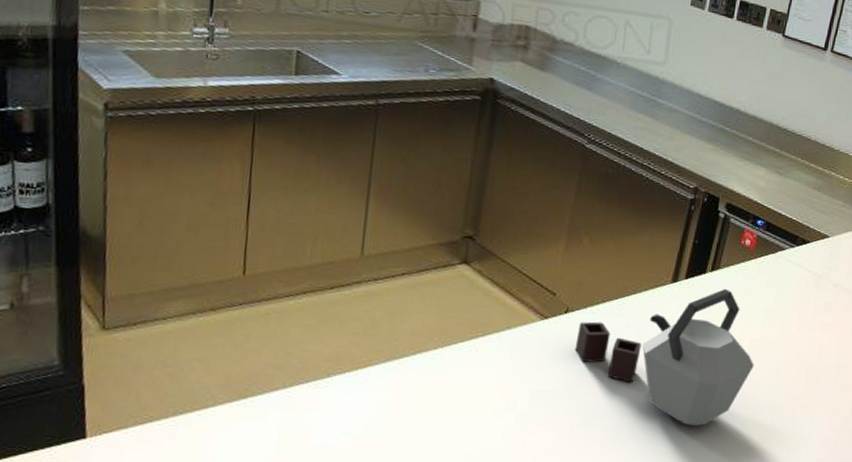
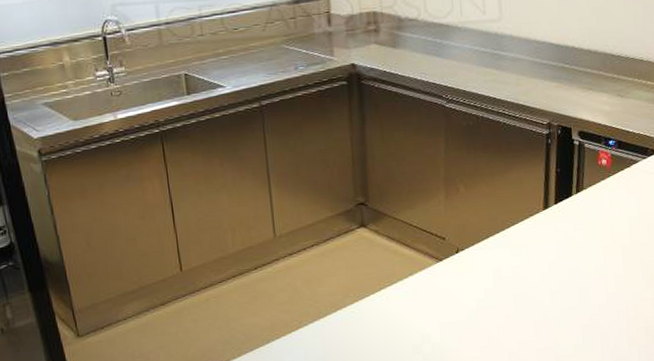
kettle: present [575,288,754,427] -> none [470,205,630,330]

